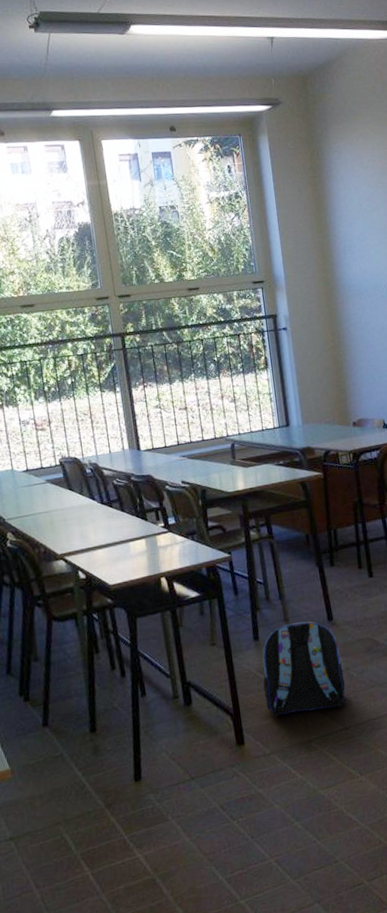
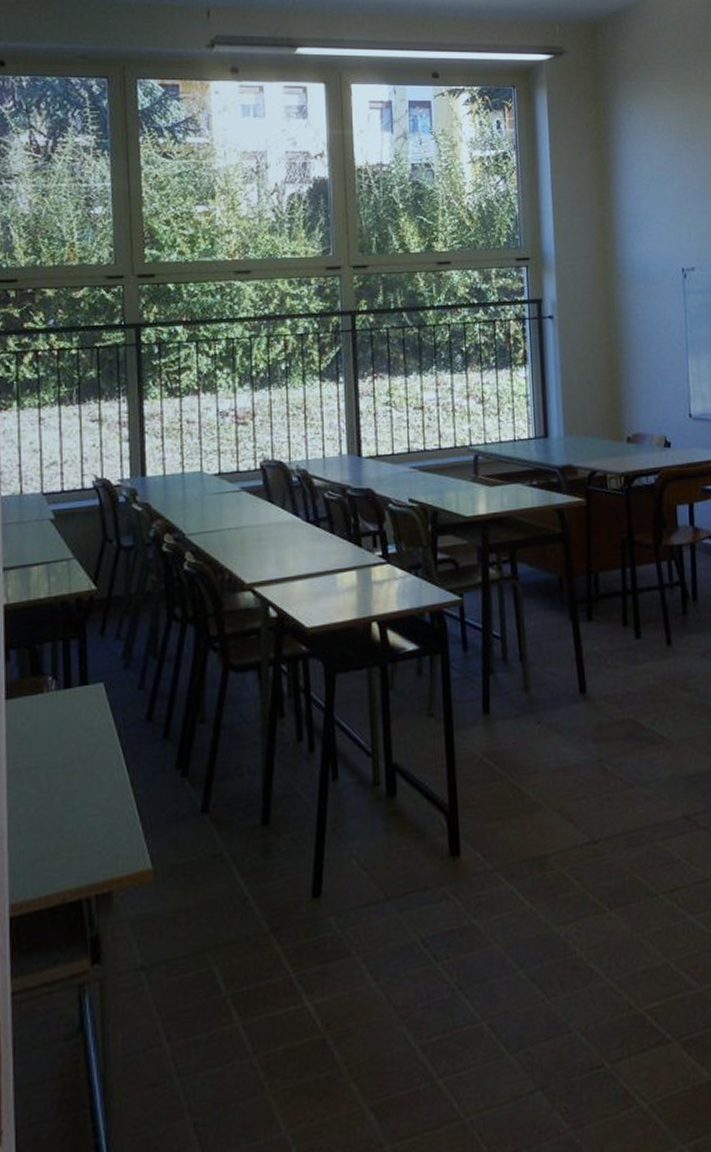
backpack: present [262,621,345,717] -> none [490,692,596,820]

